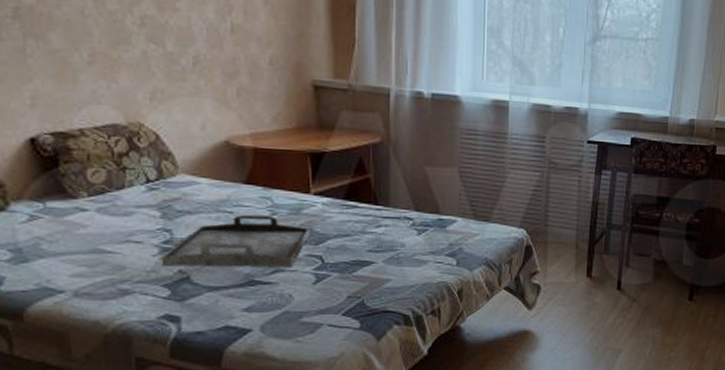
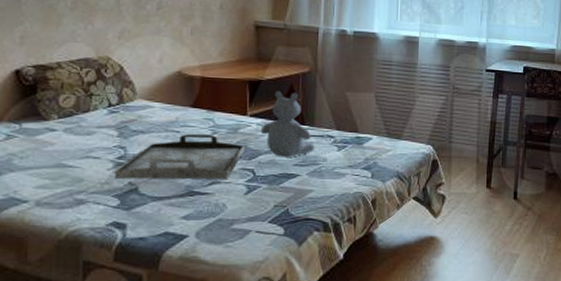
teddy bear: none [326,164,391,242] -> present [260,90,315,157]

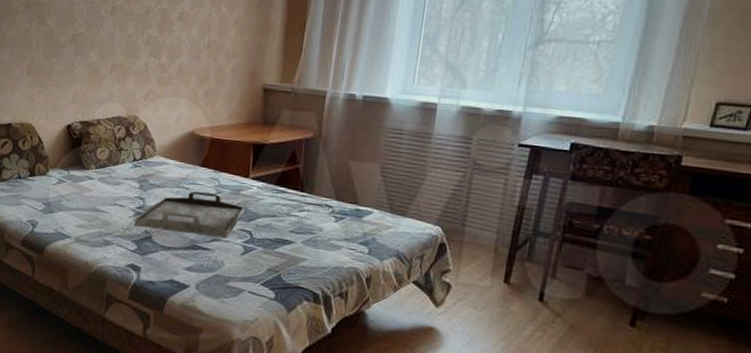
teddy bear: present [260,90,315,157] -> none [260,154,312,224]

